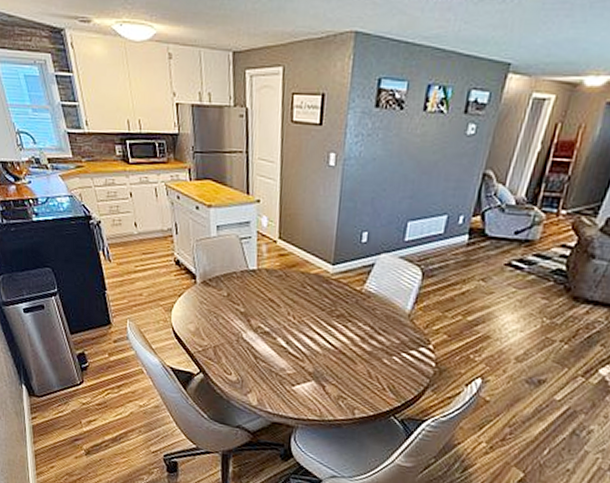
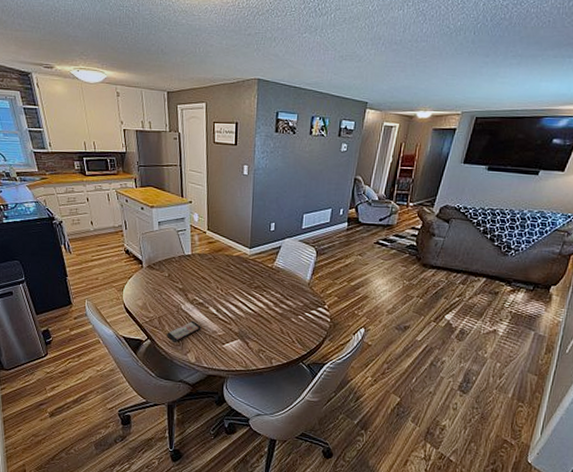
smartphone: none [223,353,266,379] -> present [167,320,201,342]

